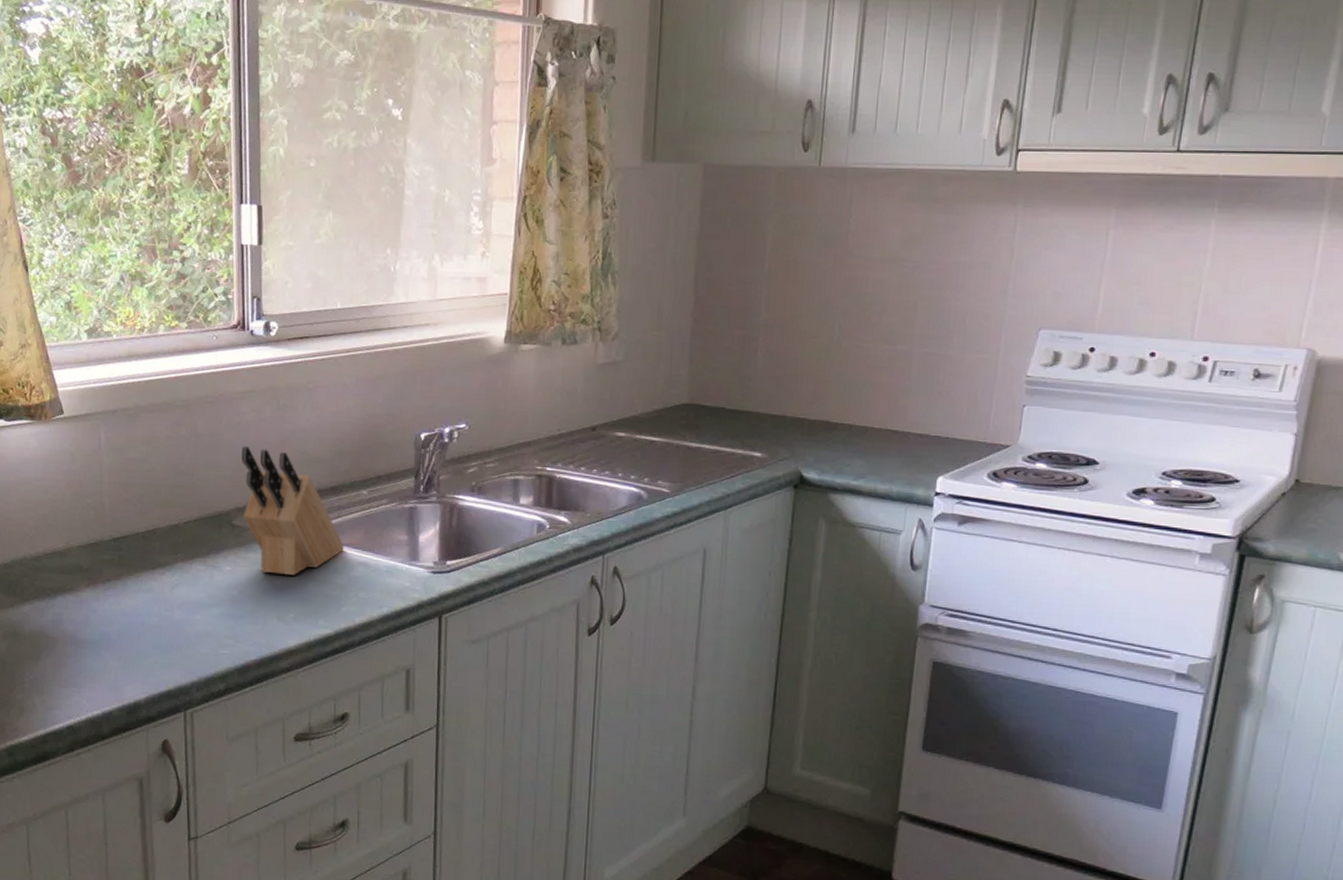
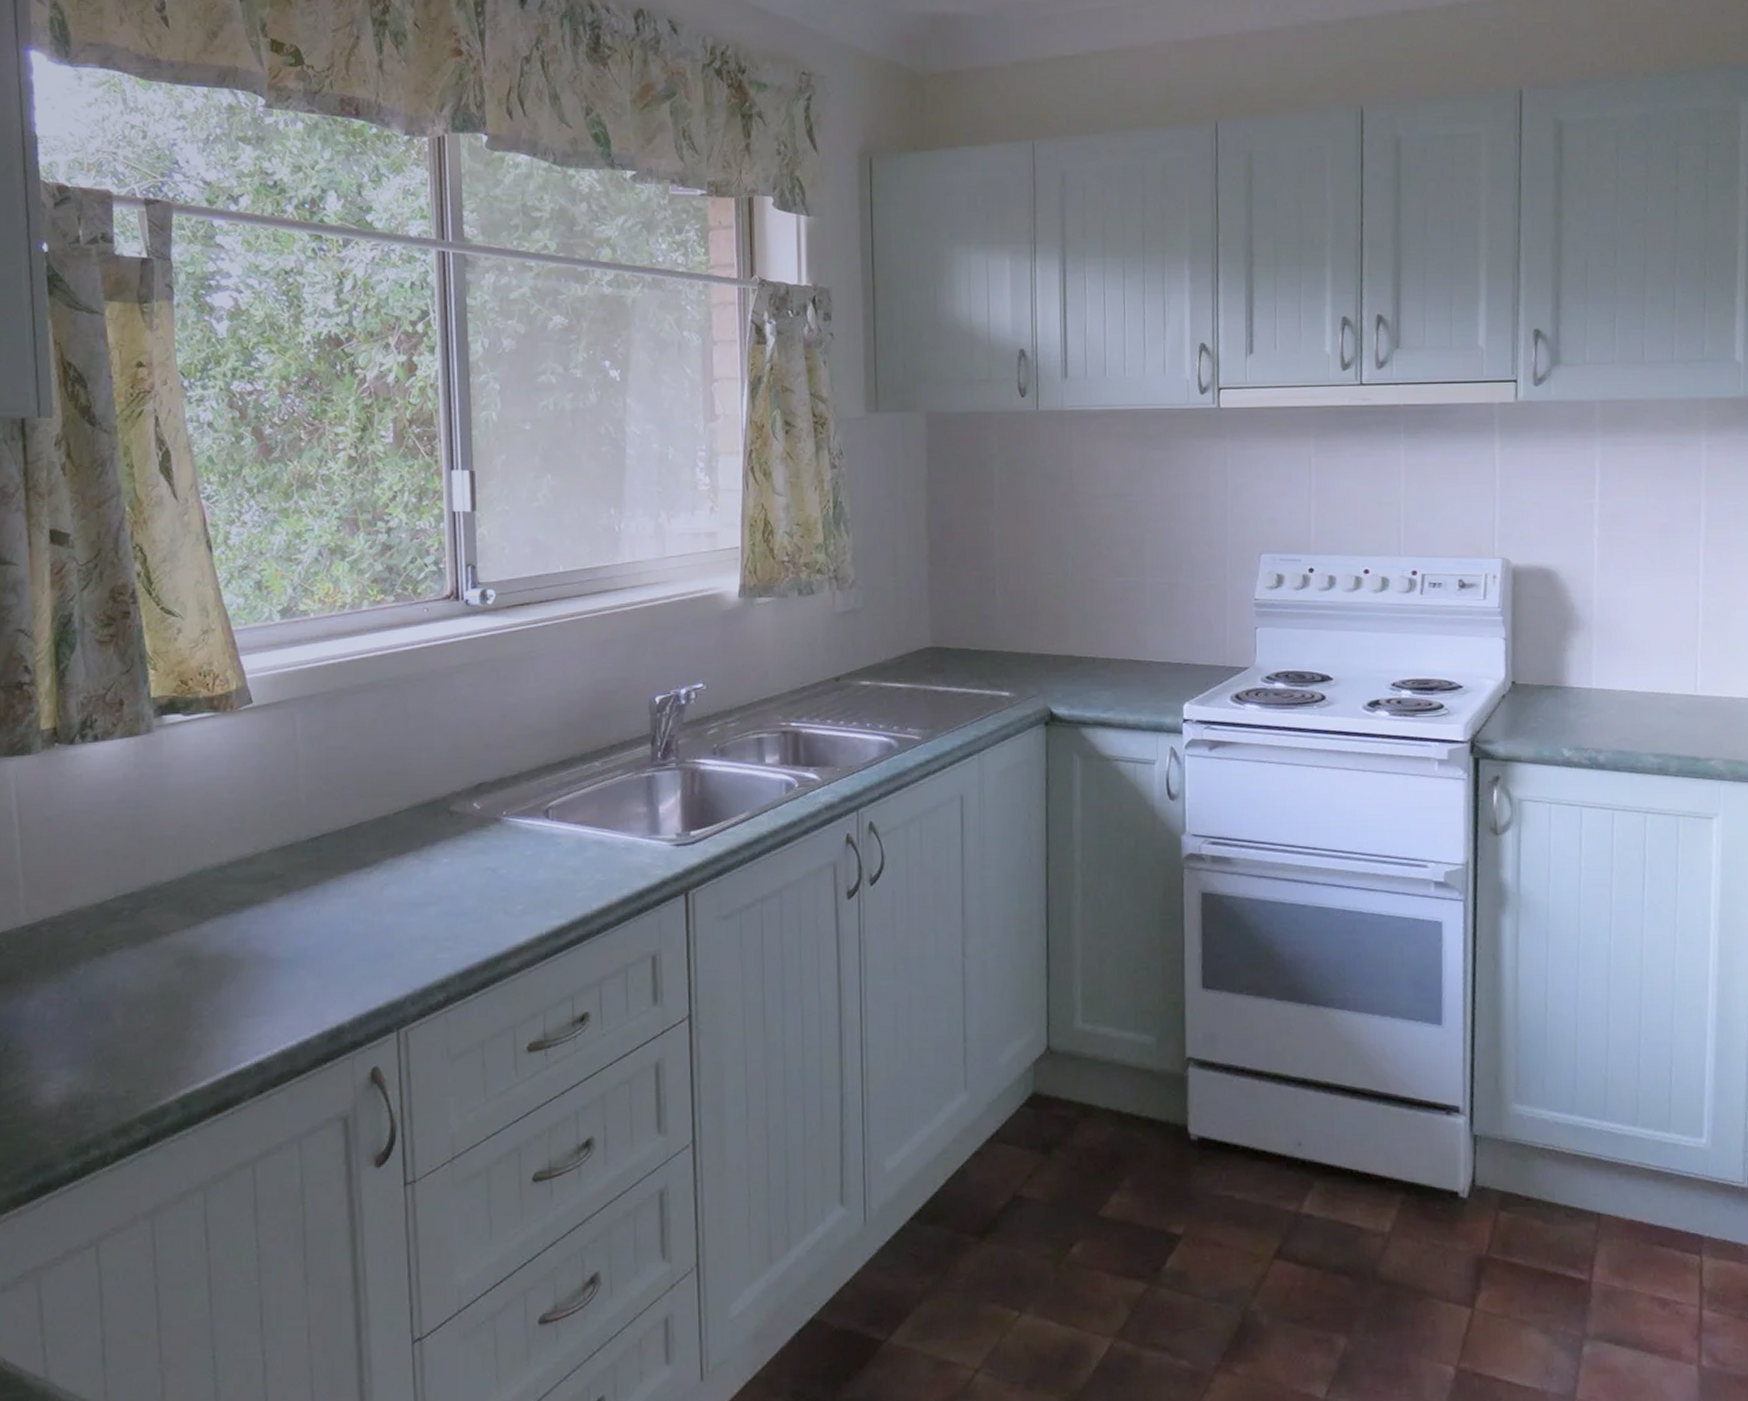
knife block: present [242,445,344,576] -> none [459,723,576,864]

